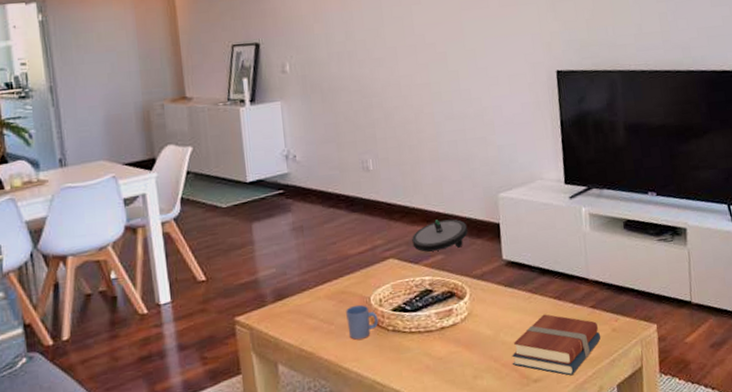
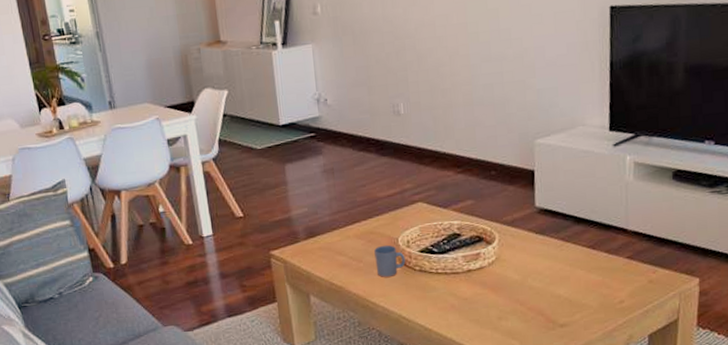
robot vacuum: present [412,219,468,252] -> none [441,164,500,197]
books: present [512,314,601,376] -> none [539,262,636,323]

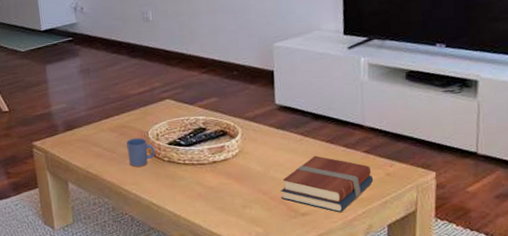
books: none [539,262,636,323] -> present [281,155,374,213]

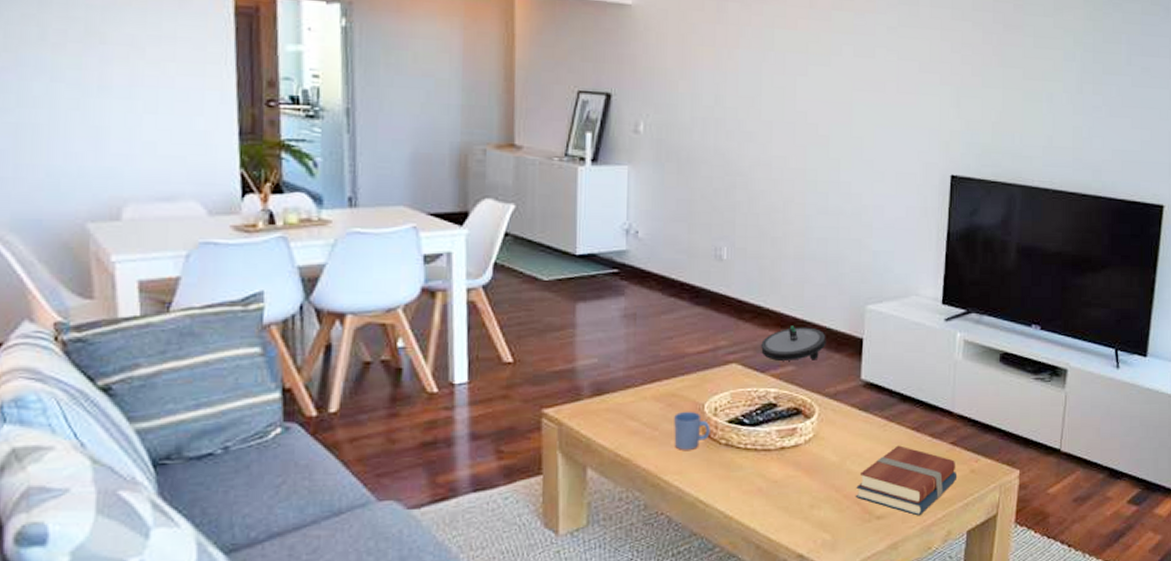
robot vacuum: none [187,65,242,95] -> present [761,325,826,361]

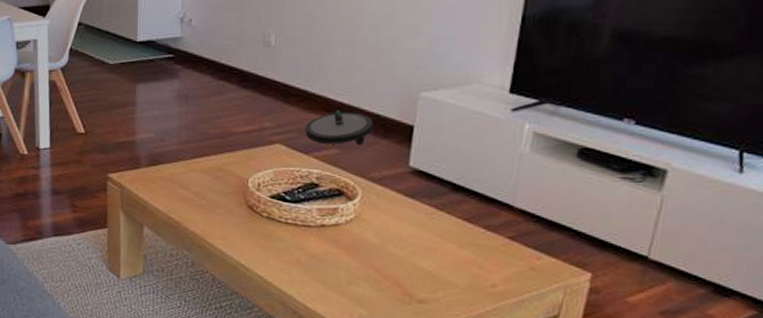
mug: present [674,411,711,451] -> none [219,184,254,220]
books: present [856,445,958,516] -> none [397,234,514,306]

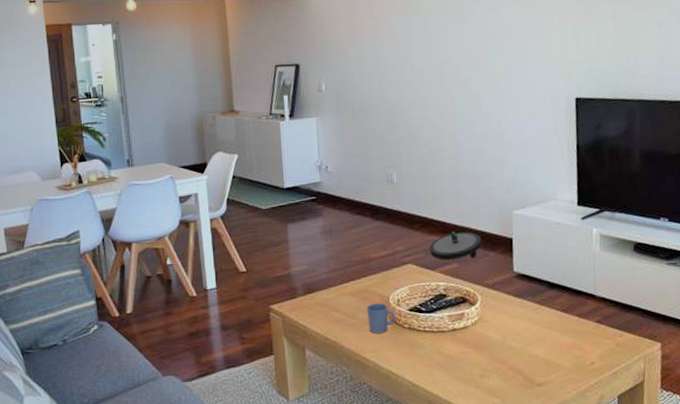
mug: none [219,184,254,220] -> present [367,302,396,335]

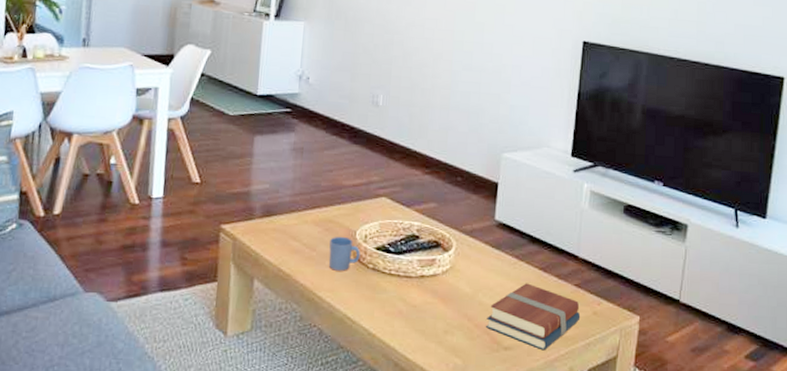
robot vacuum: present [429,231,482,260] -> none [408,167,466,200]
books: none [518,325,605,383] -> present [486,283,581,351]

